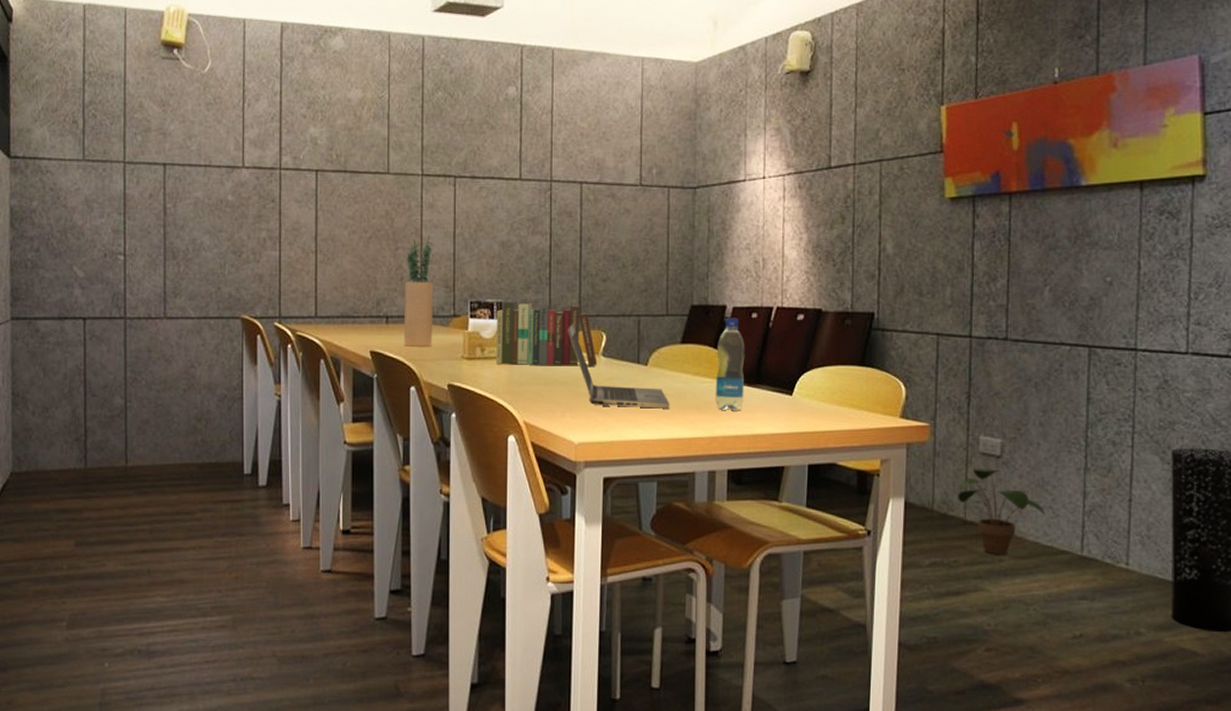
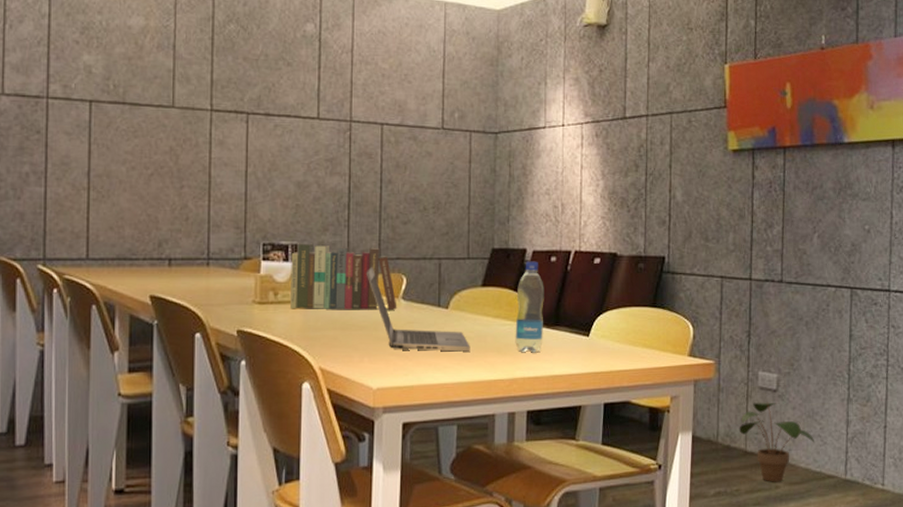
vase: present [403,236,434,348] -> none [188,174,223,292]

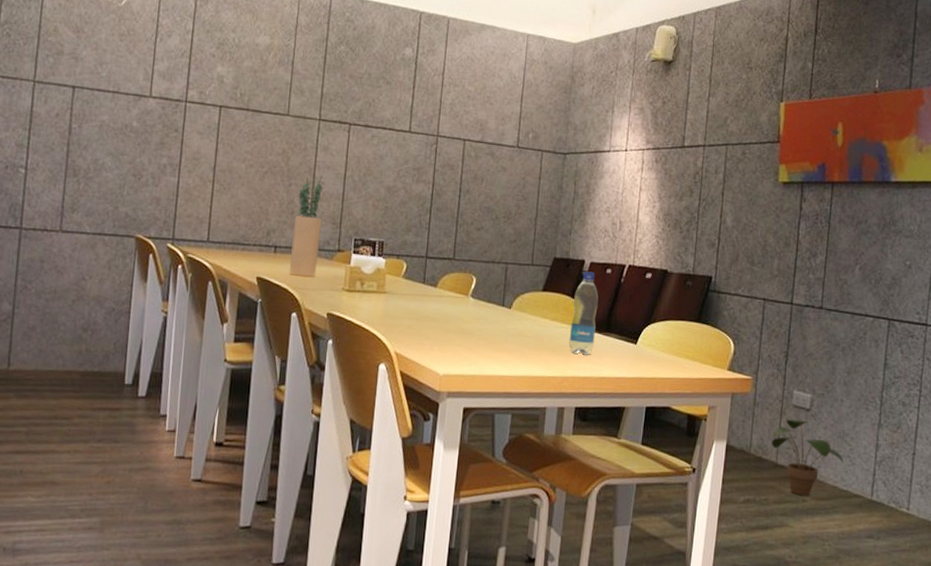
vase: none [188,174,223,292] -> present [289,176,324,278]
books: present [290,243,397,311] -> none [374,240,467,307]
laptop: present [367,267,470,352] -> none [442,266,529,349]

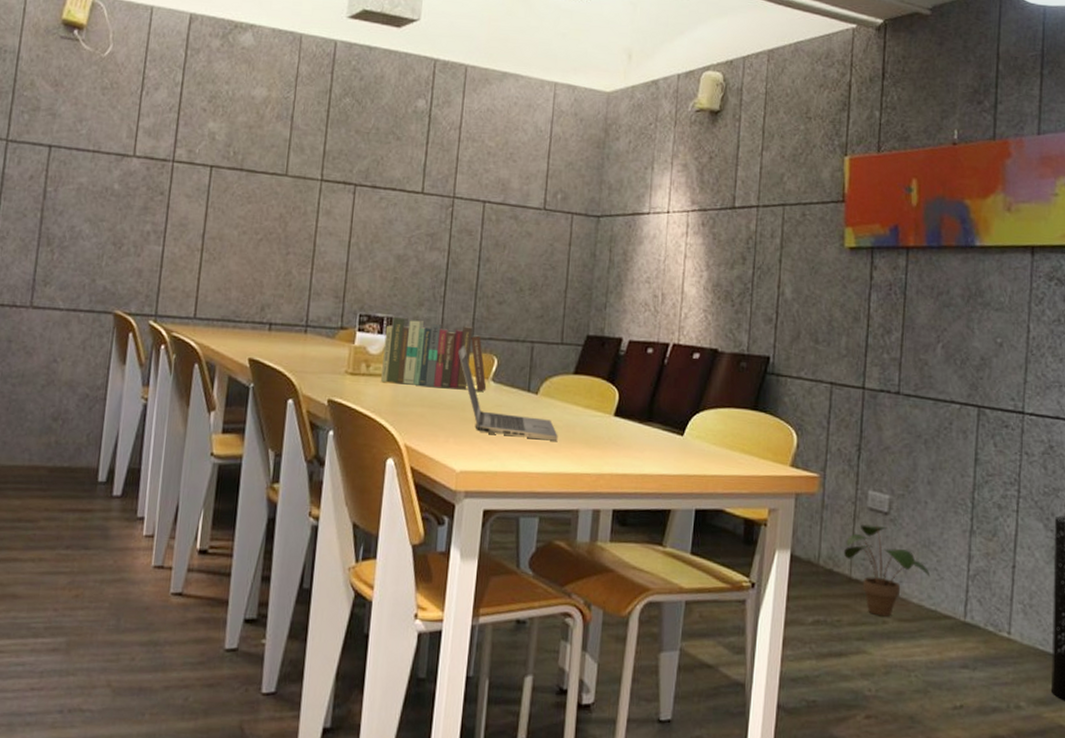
vase: present [289,176,324,278] -> none [285,243,326,359]
books: none [374,240,467,307] -> present [381,316,487,392]
laptop: none [442,266,529,349] -> present [458,346,558,441]
bottle: present [568,271,599,355] -> none [604,351,639,449]

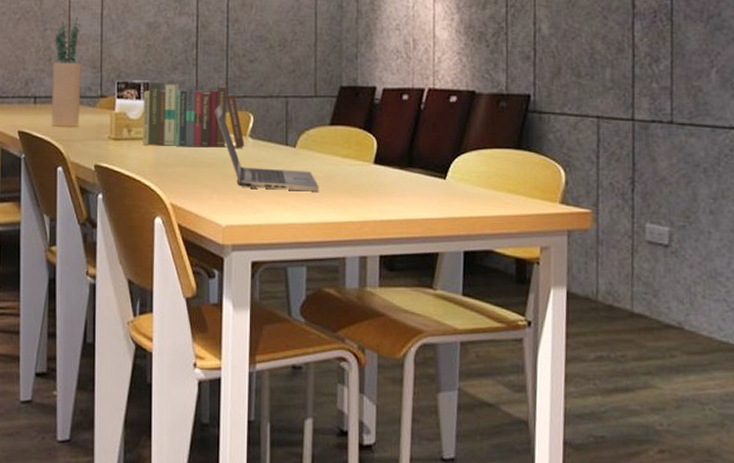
vase: none [285,243,326,359] -> present [51,17,81,128]
potted plant: present [843,524,931,617] -> none [623,258,720,350]

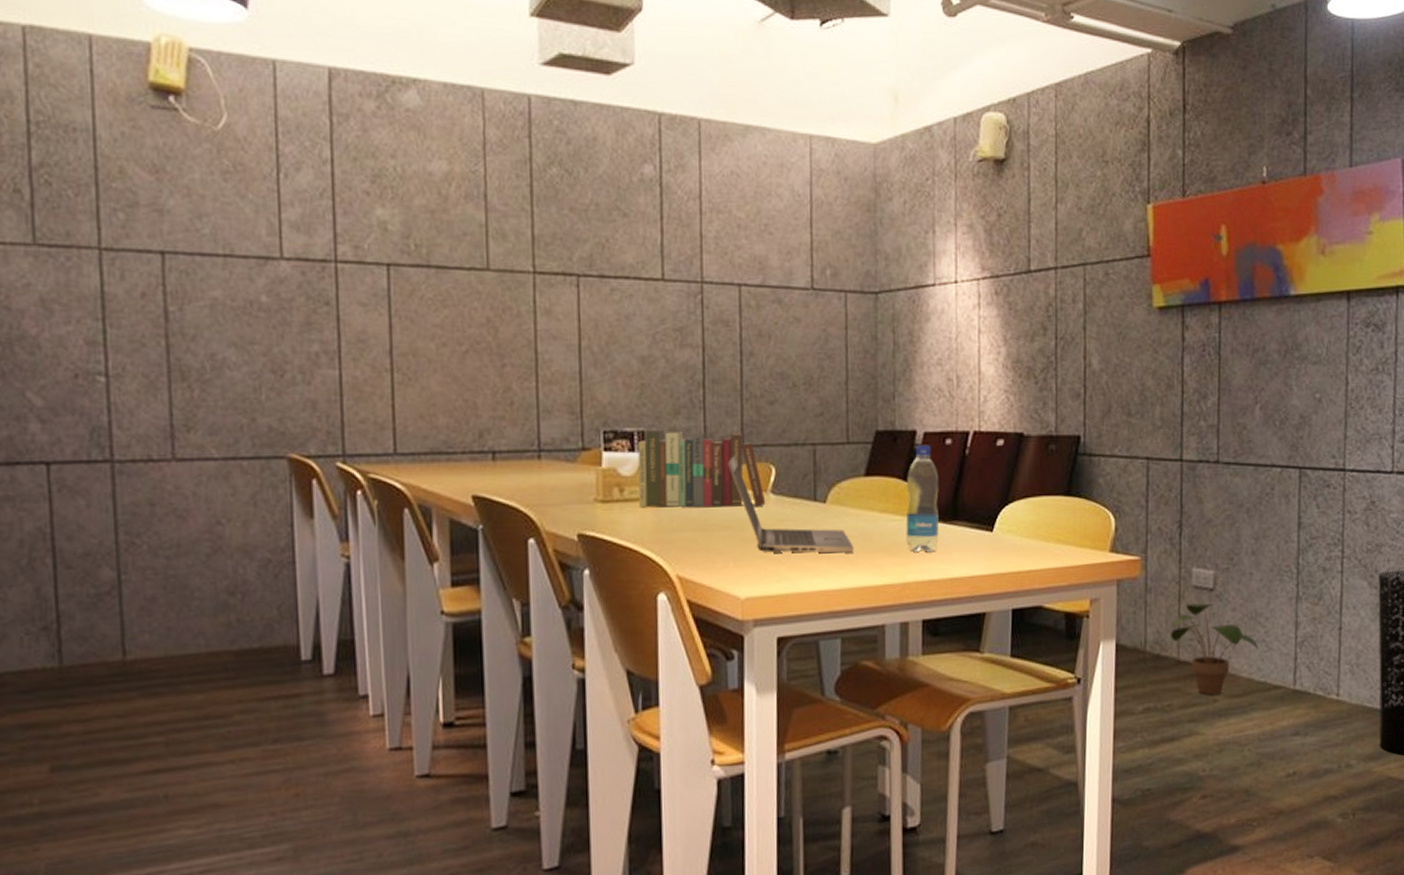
vase: present [51,17,81,128] -> none [515,349,556,490]
bottle: none [365,99,396,195] -> present [905,444,939,553]
potted plant: none [623,258,720,350] -> present [1170,603,1259,695]

